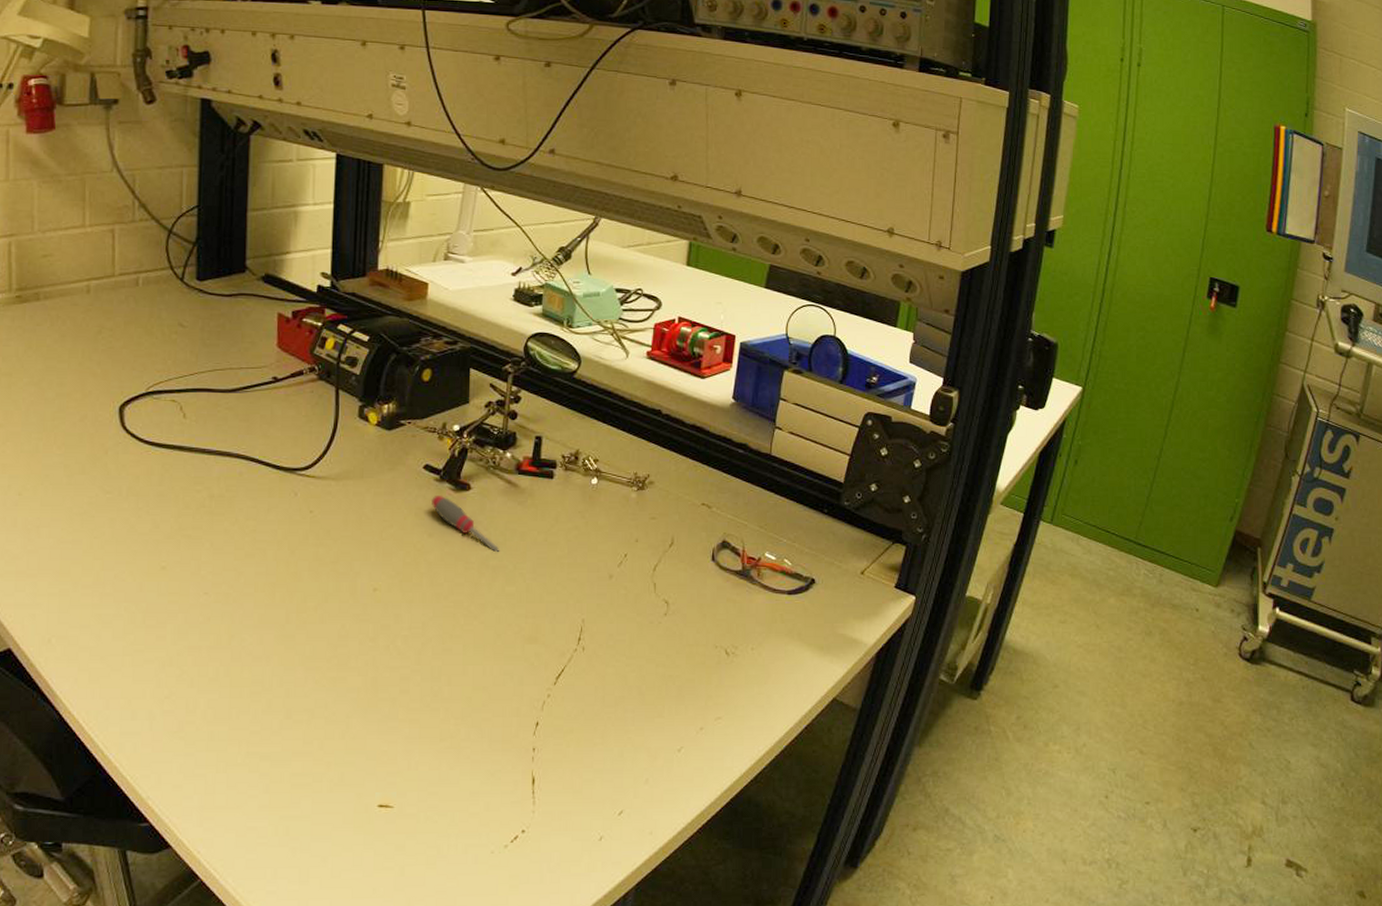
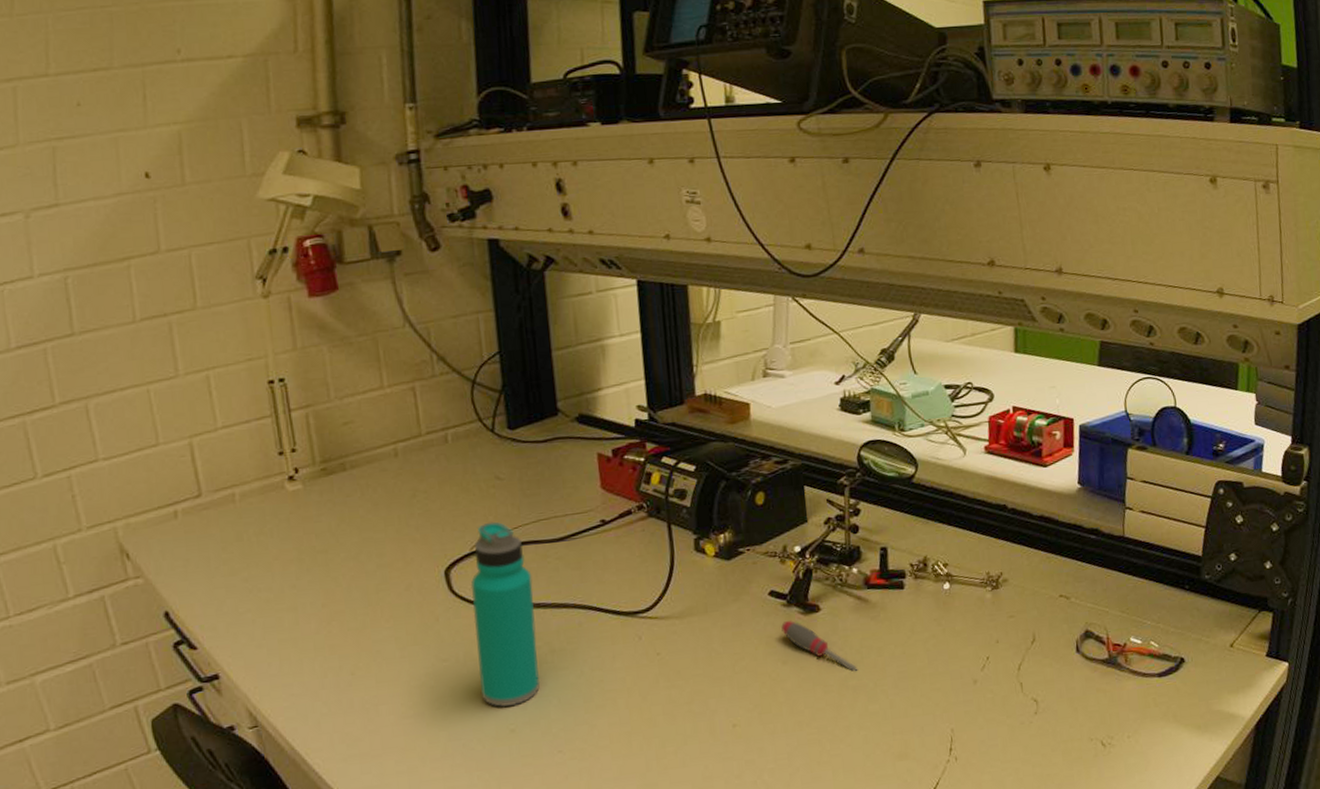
water bottle: none [139,366,201,545] -> present [470,521,541,708]

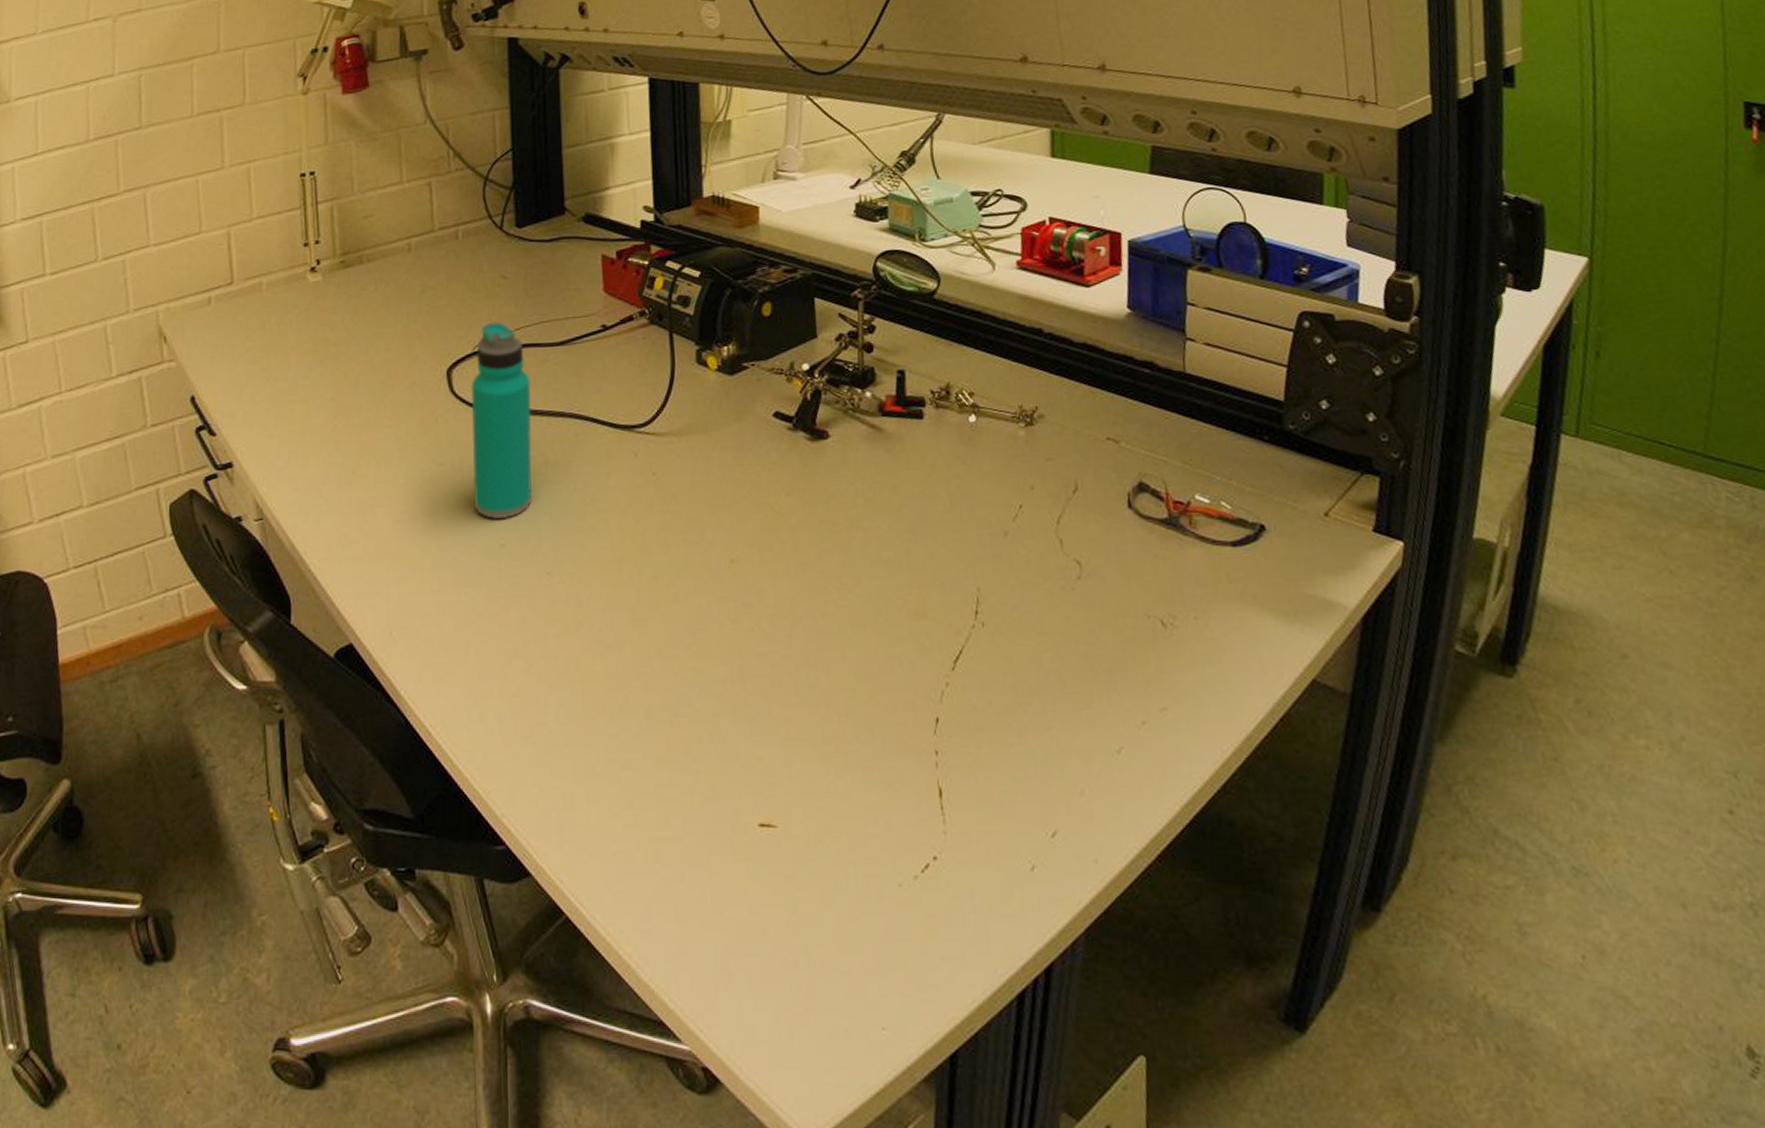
screwdriver: present [780,619,858,672] -> none [785,445,870,511]

